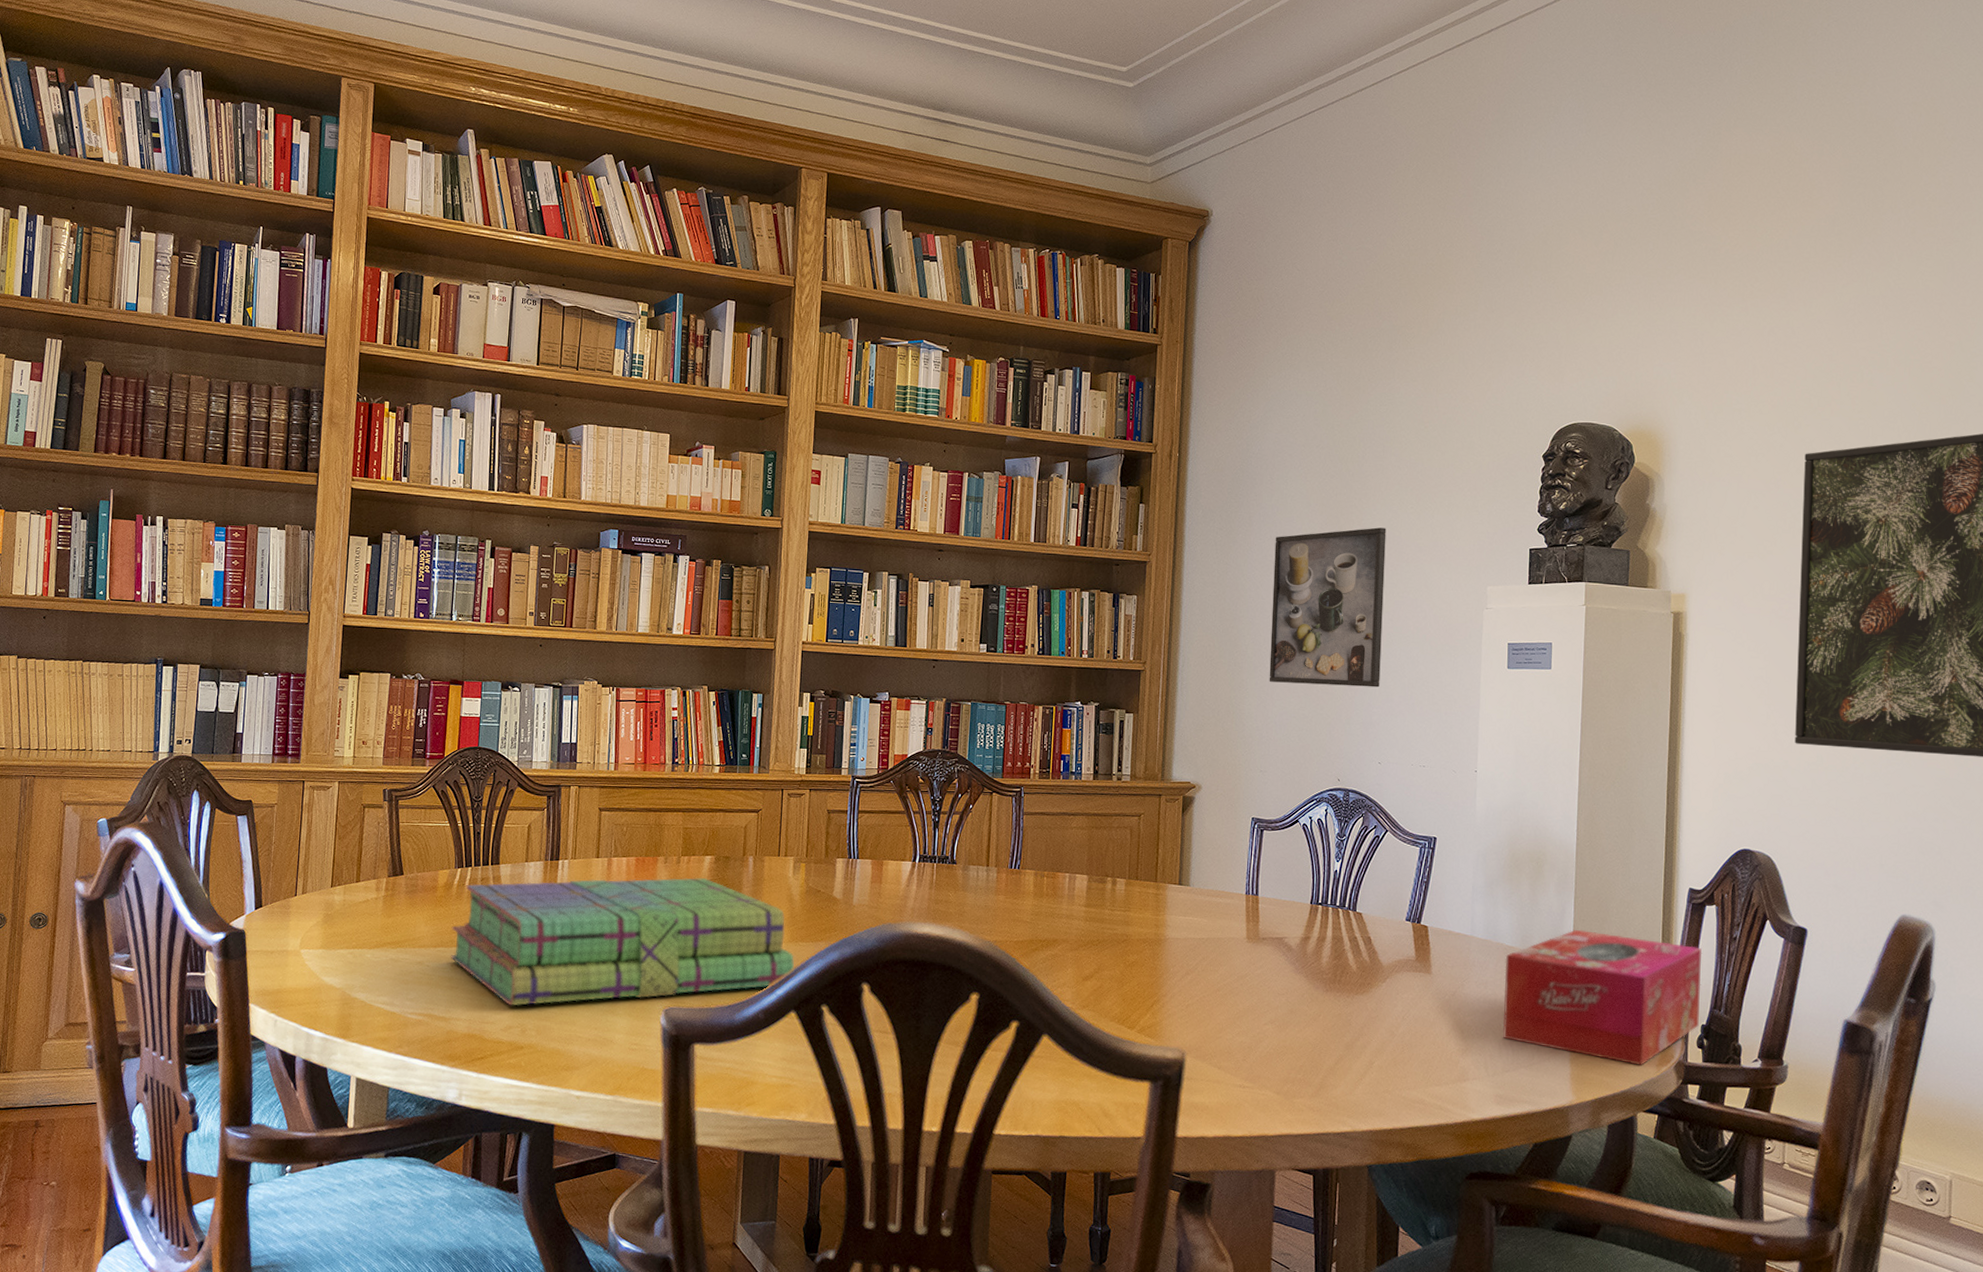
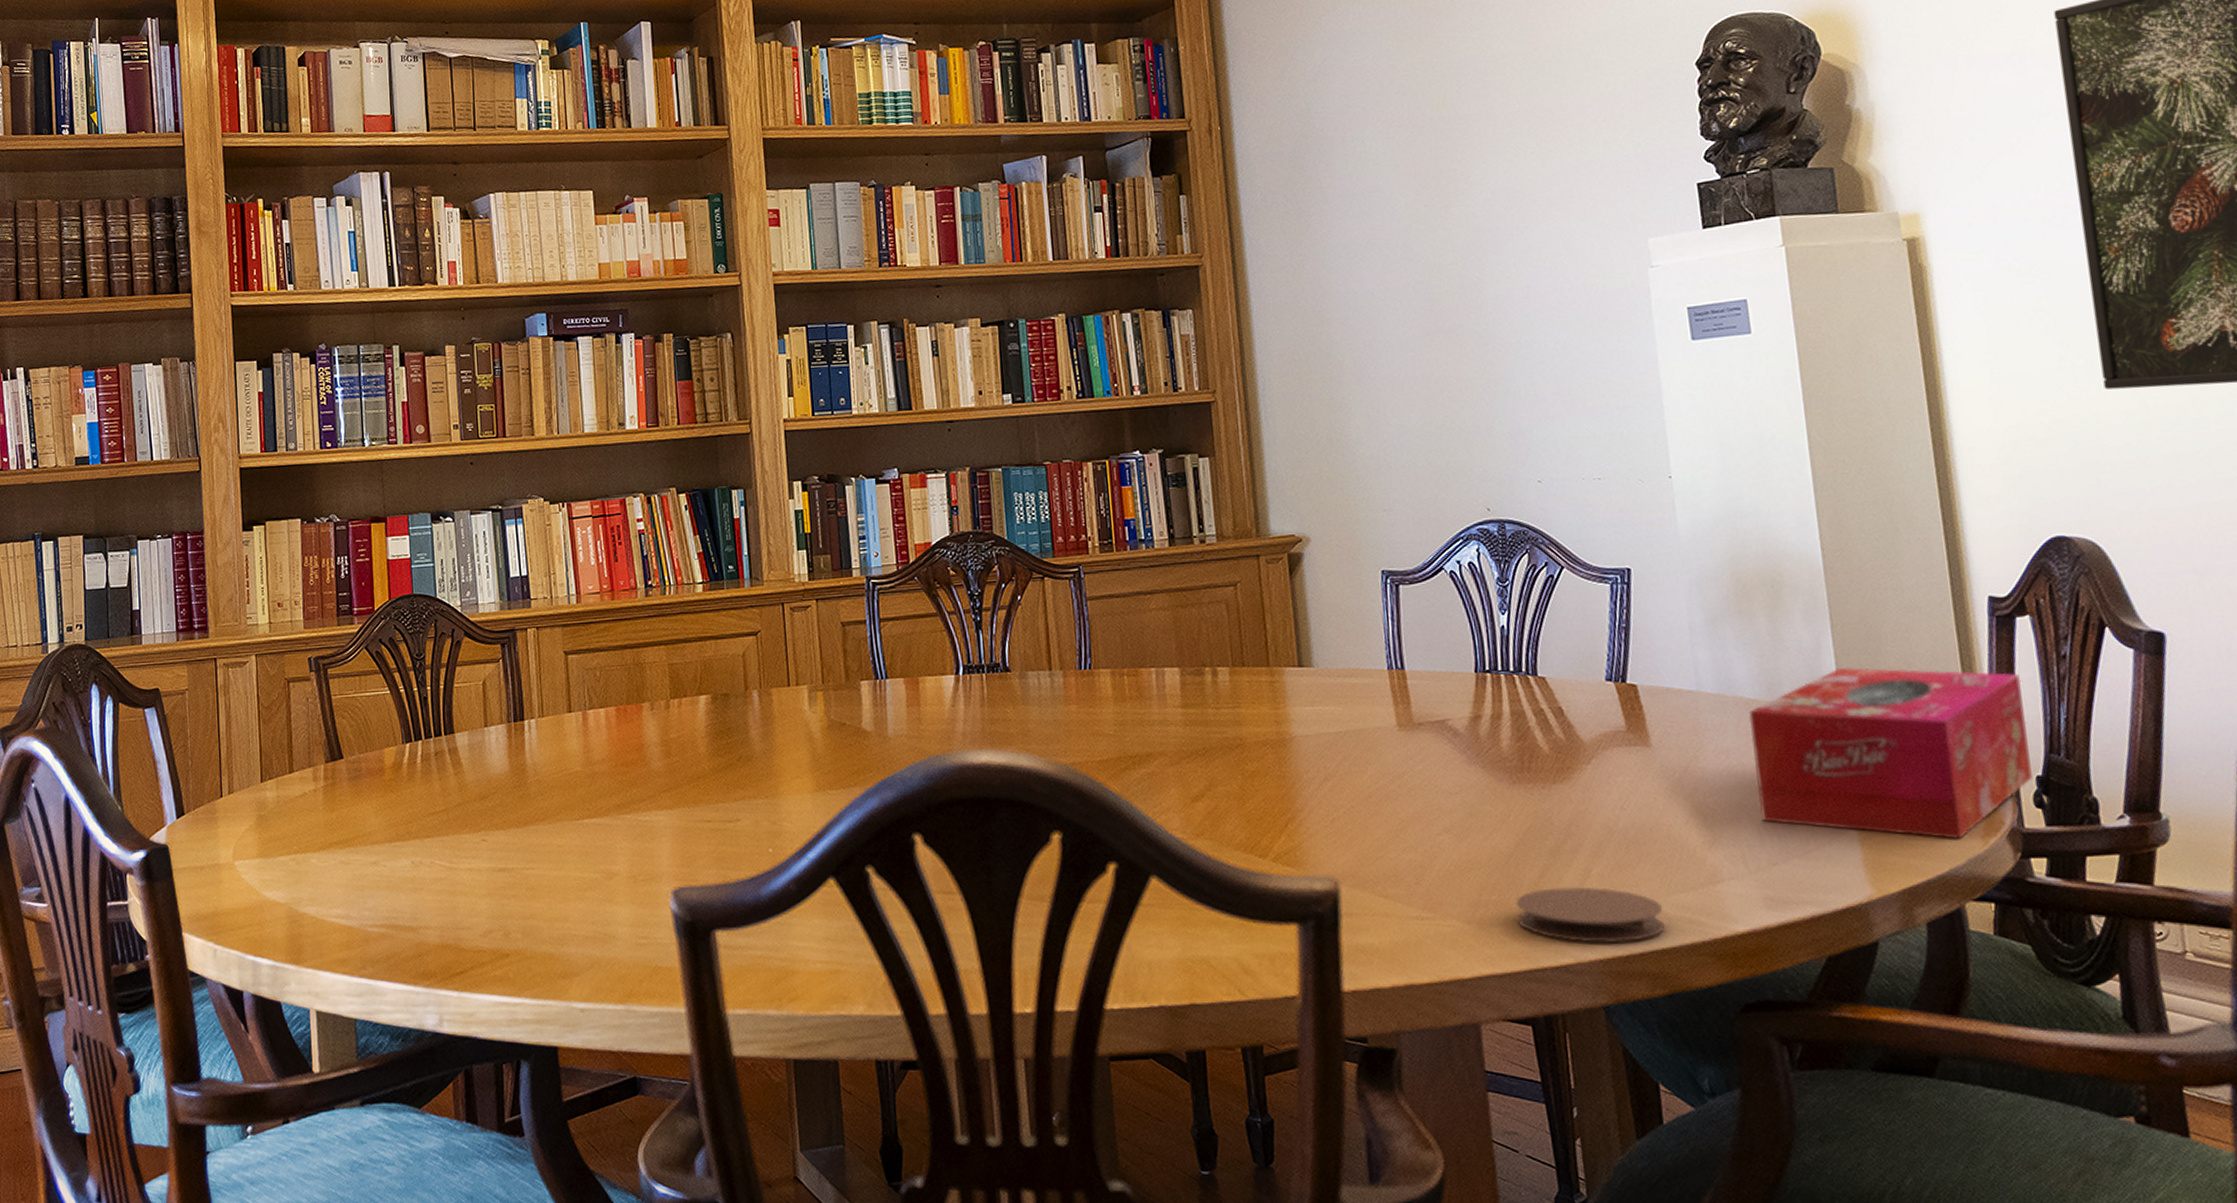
stack of books: present [450,877,795,1006] -> none [407,722,827,905]
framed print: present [1269,527,1387,688] -> none [1359,182,1525,396]
coaster: none [1314,1073,1422,1119] -> present [1515,886,1665,944]

